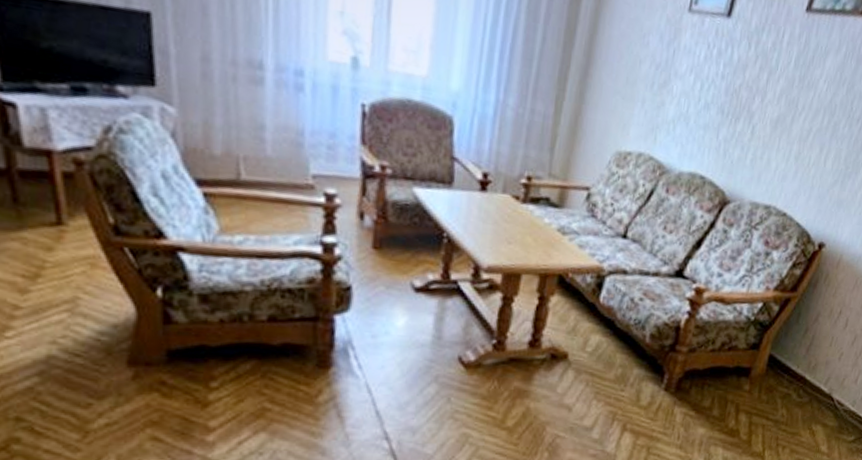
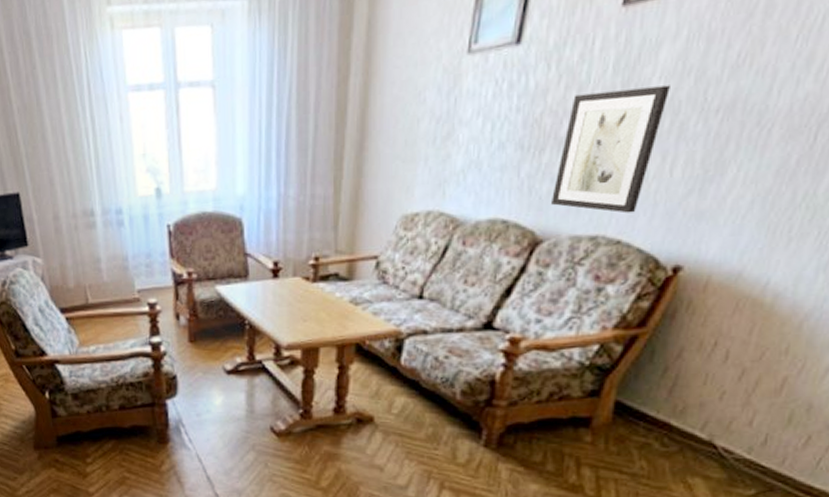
wall art: none [740,77,831,191] -> present [552,85,670,214]

